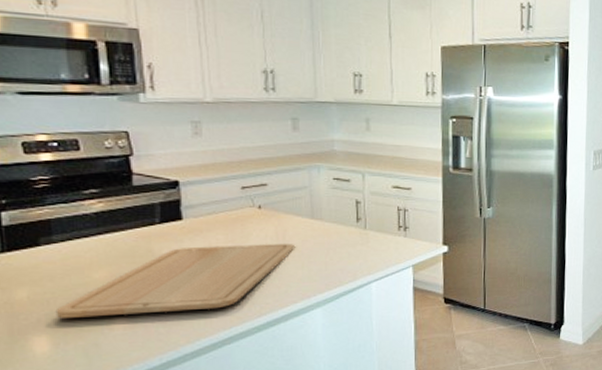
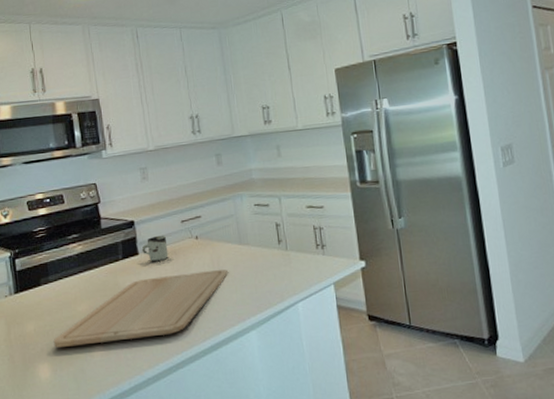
cup: none [187,200,222,230] -> present [141,235,169,262]

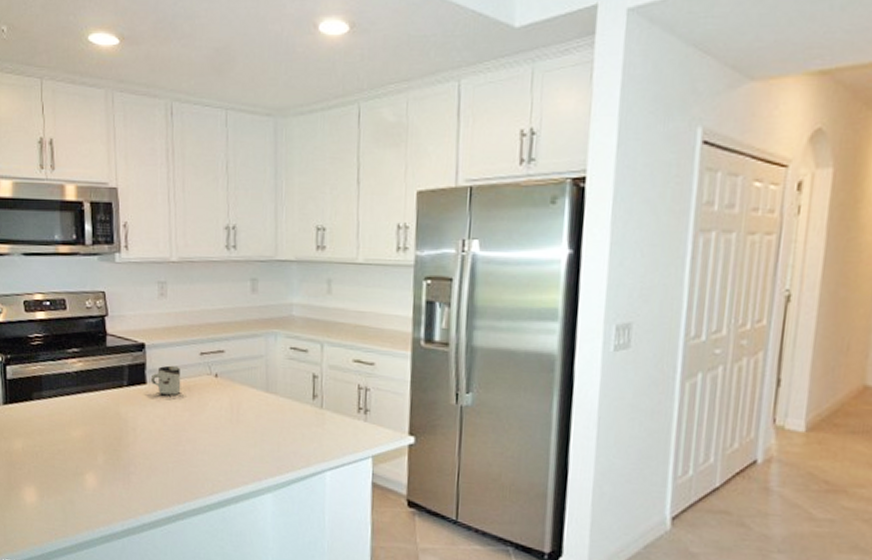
chopping board: present [53,269,229,348] -> none [42,413,249,481]

